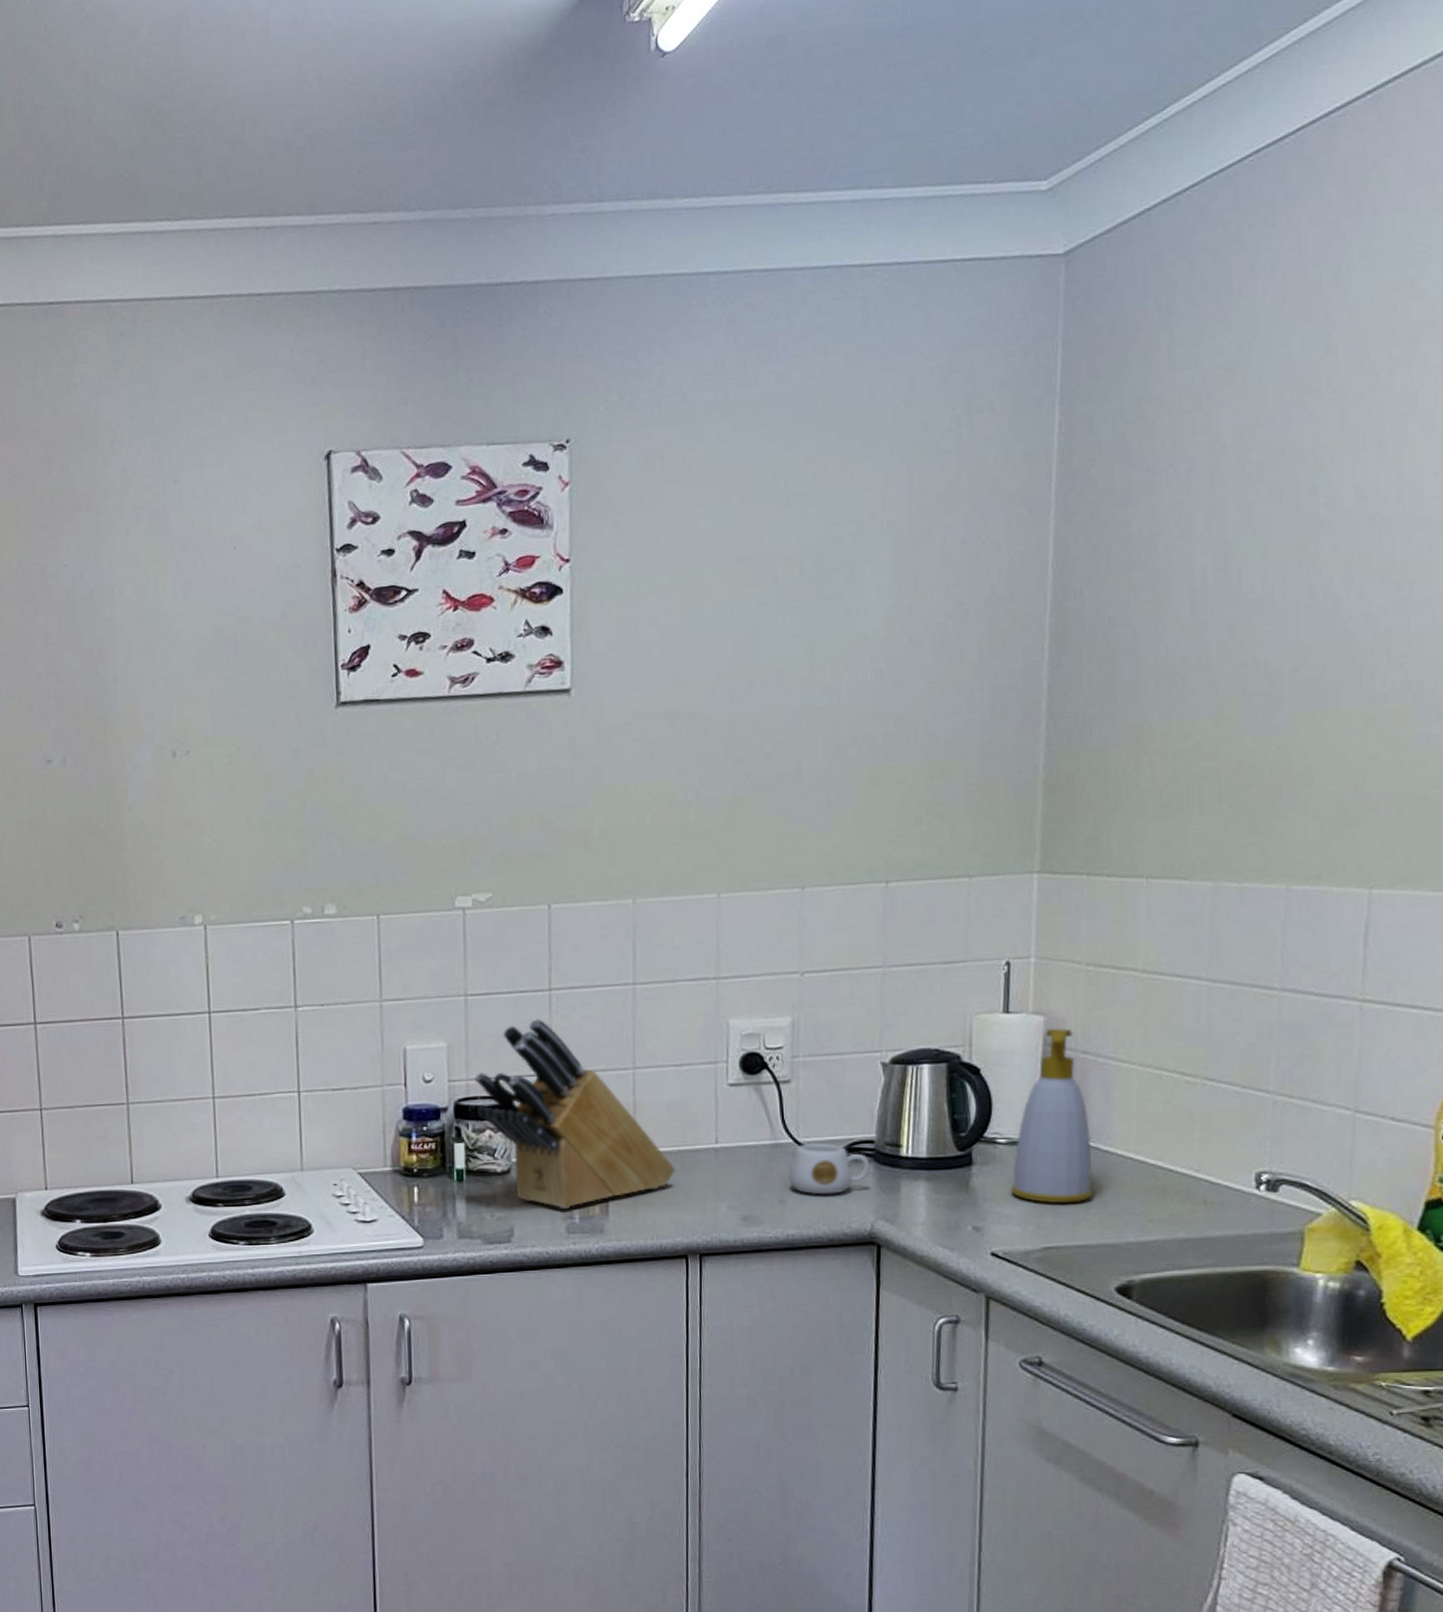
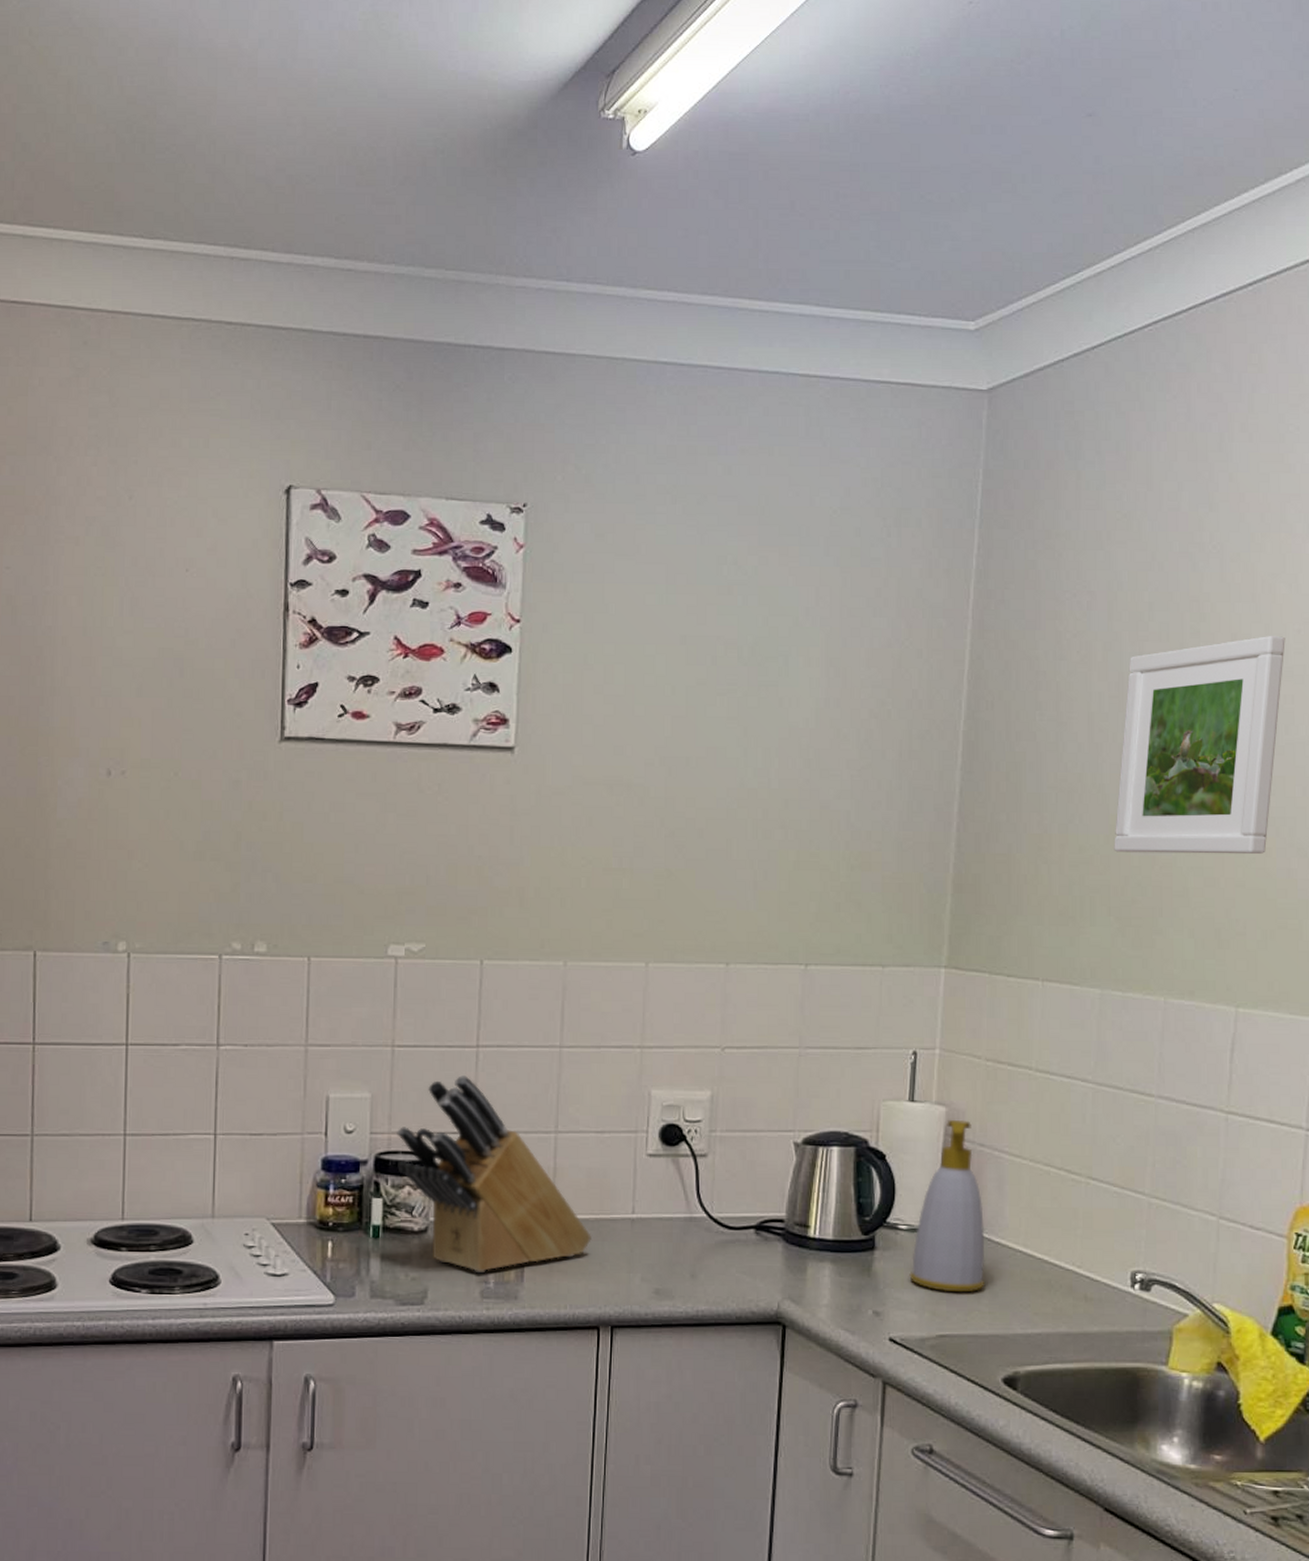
mug: present [789,1142,870,1195] -> none [702,1219,779,1272]
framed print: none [1223,481,1420,736] -> present [1114,635,1285,855]

